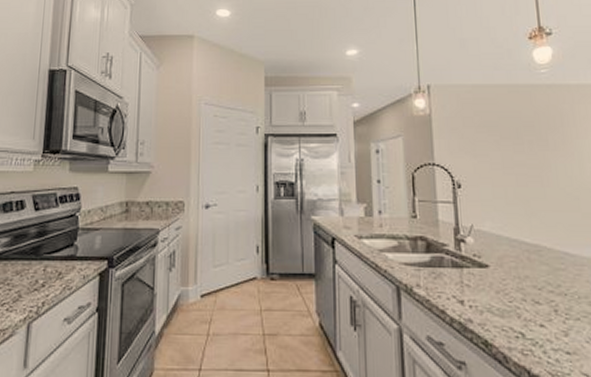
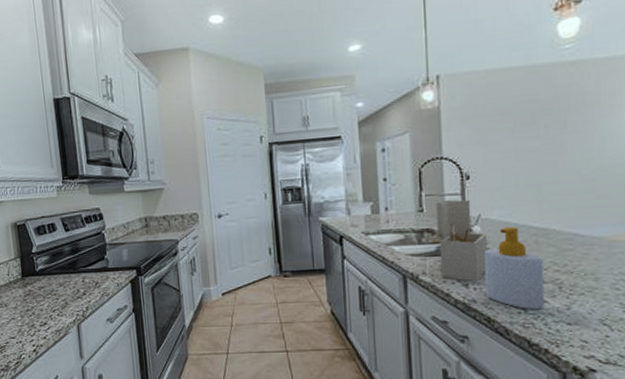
utensil holder: none [414,207,482,299] -> present [421,199,488,282]
soap bottle: none [478,240,542,335] -> present [484,226,545,310]

